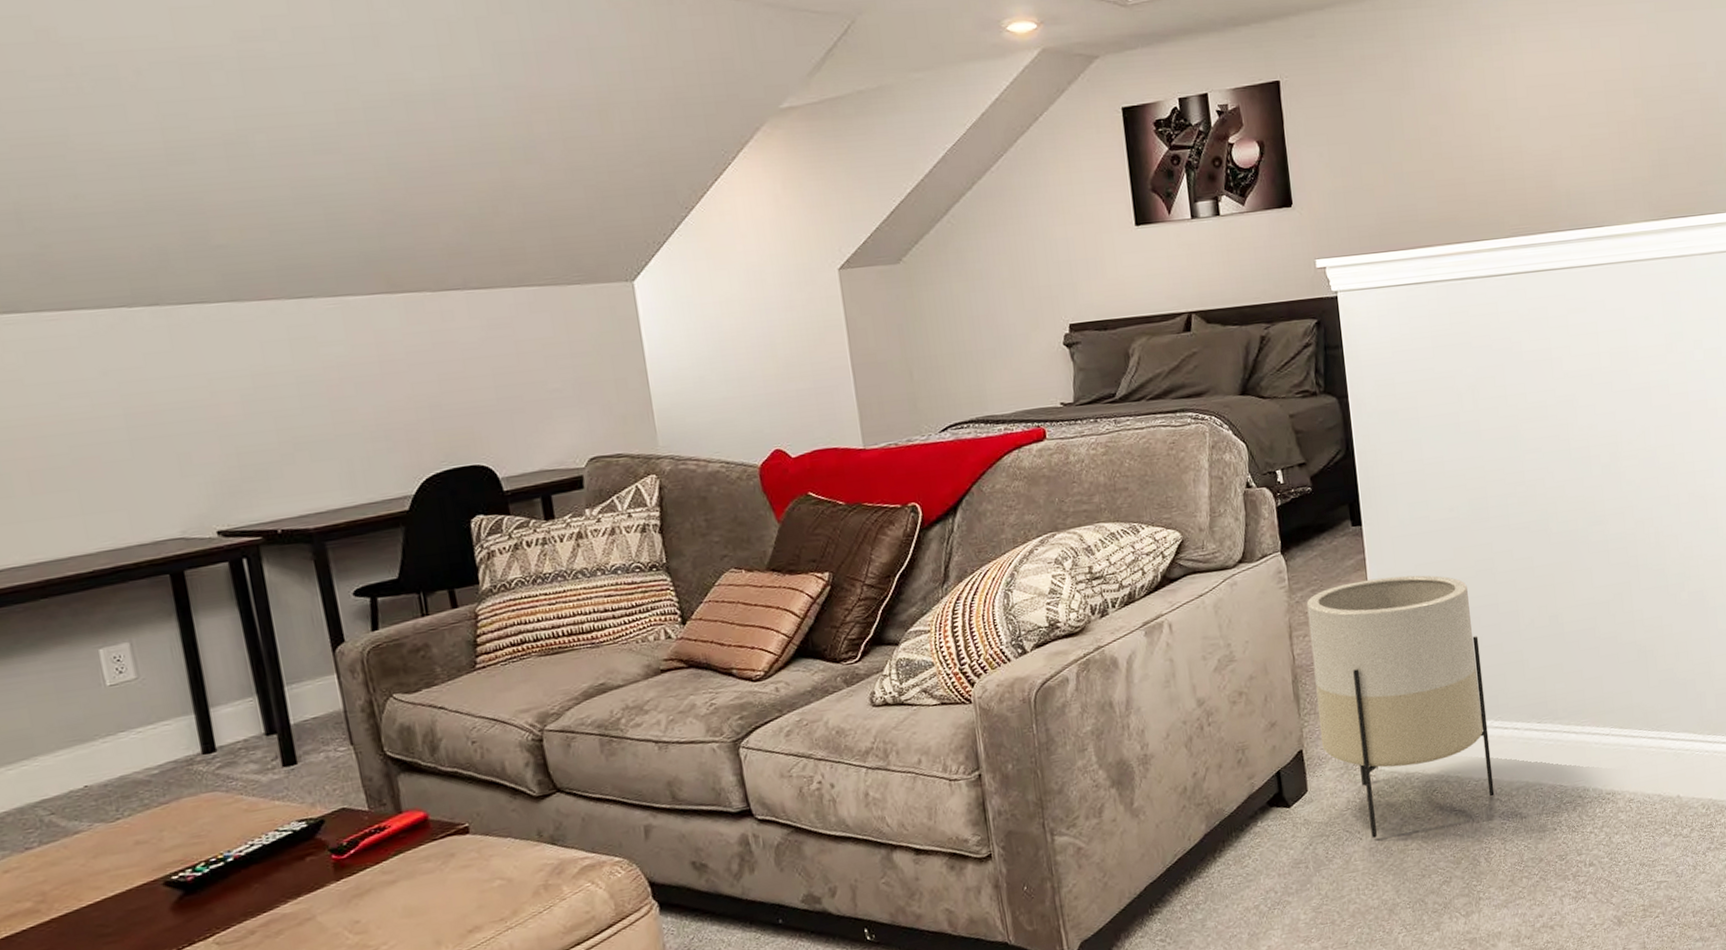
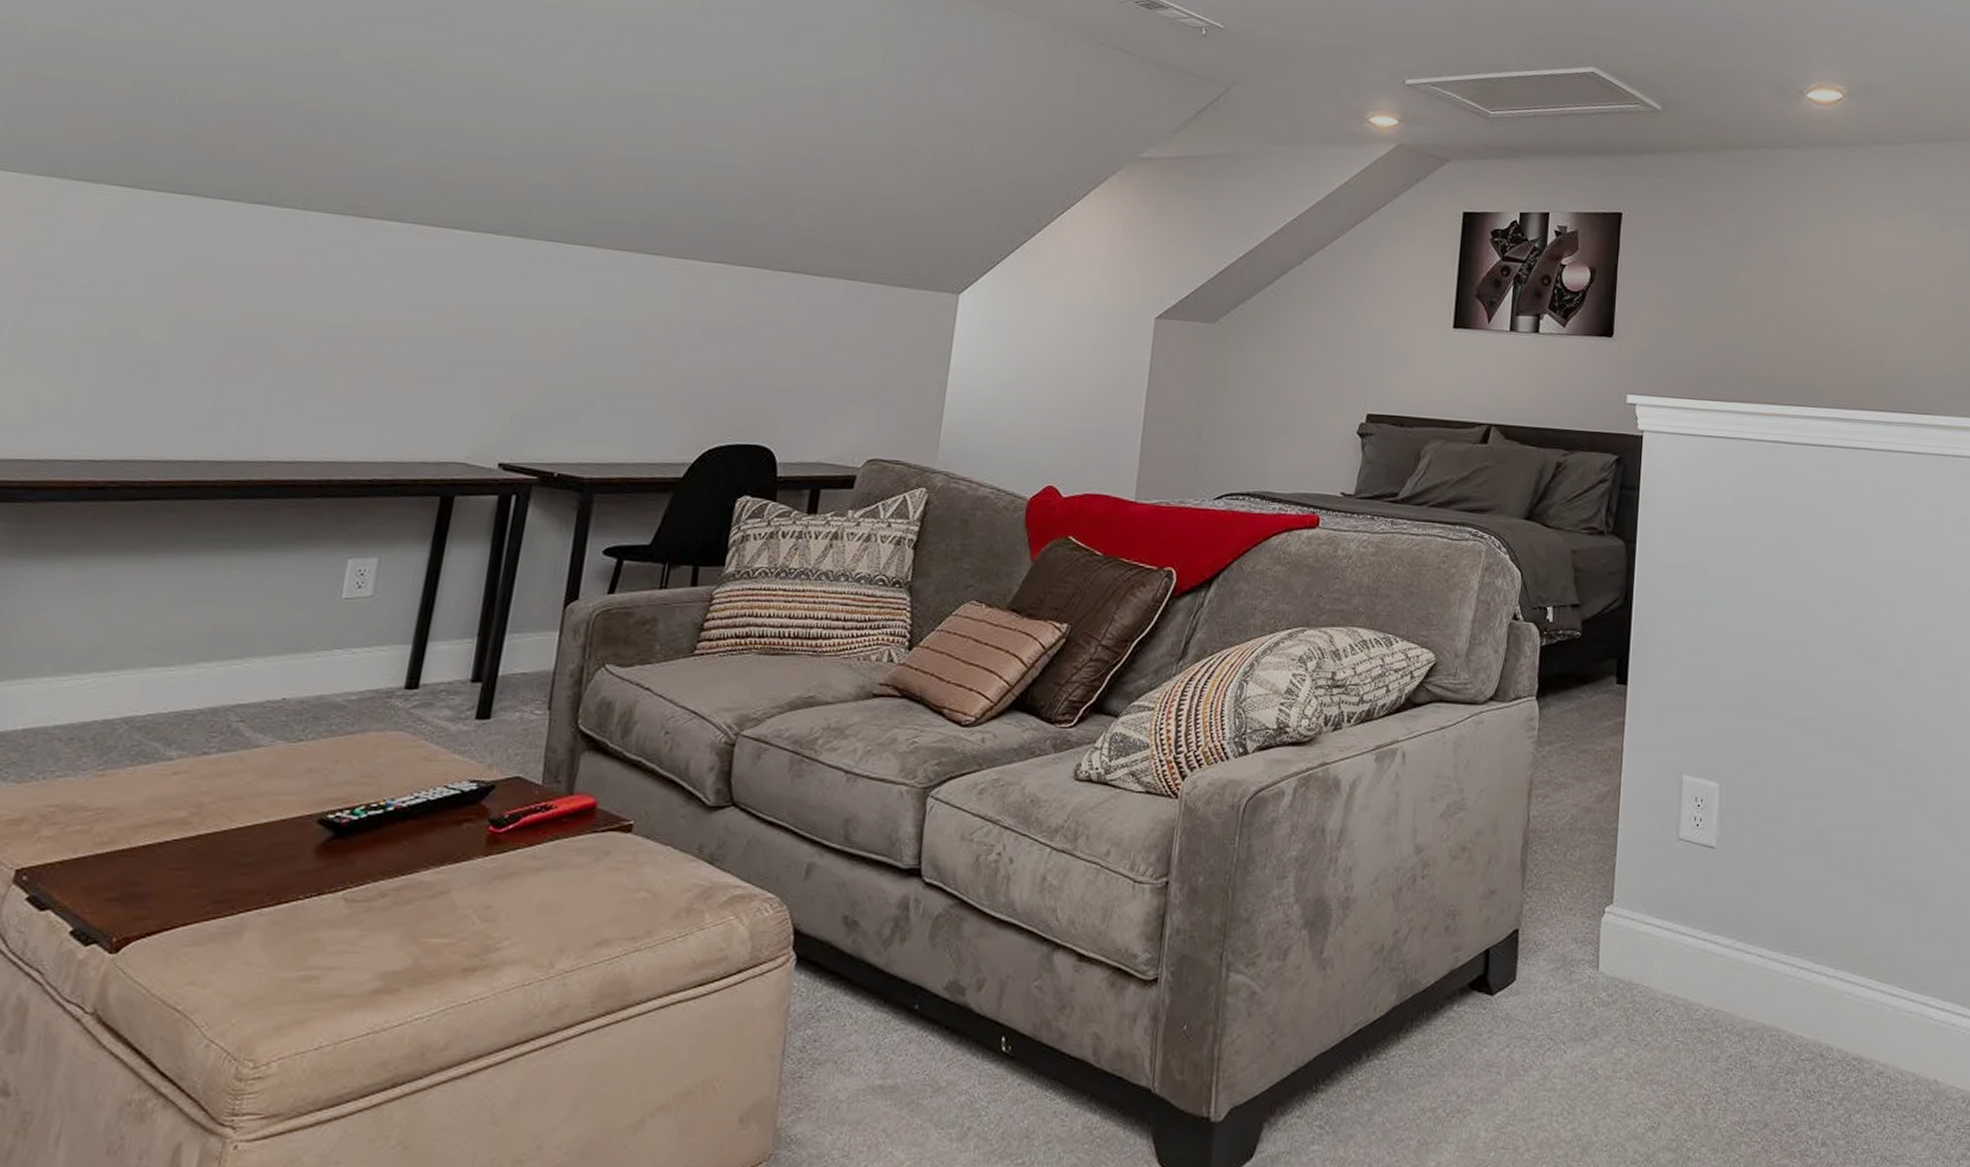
planter: present [1306,575,1495,839] -> none [1541,746,1734,1055]

